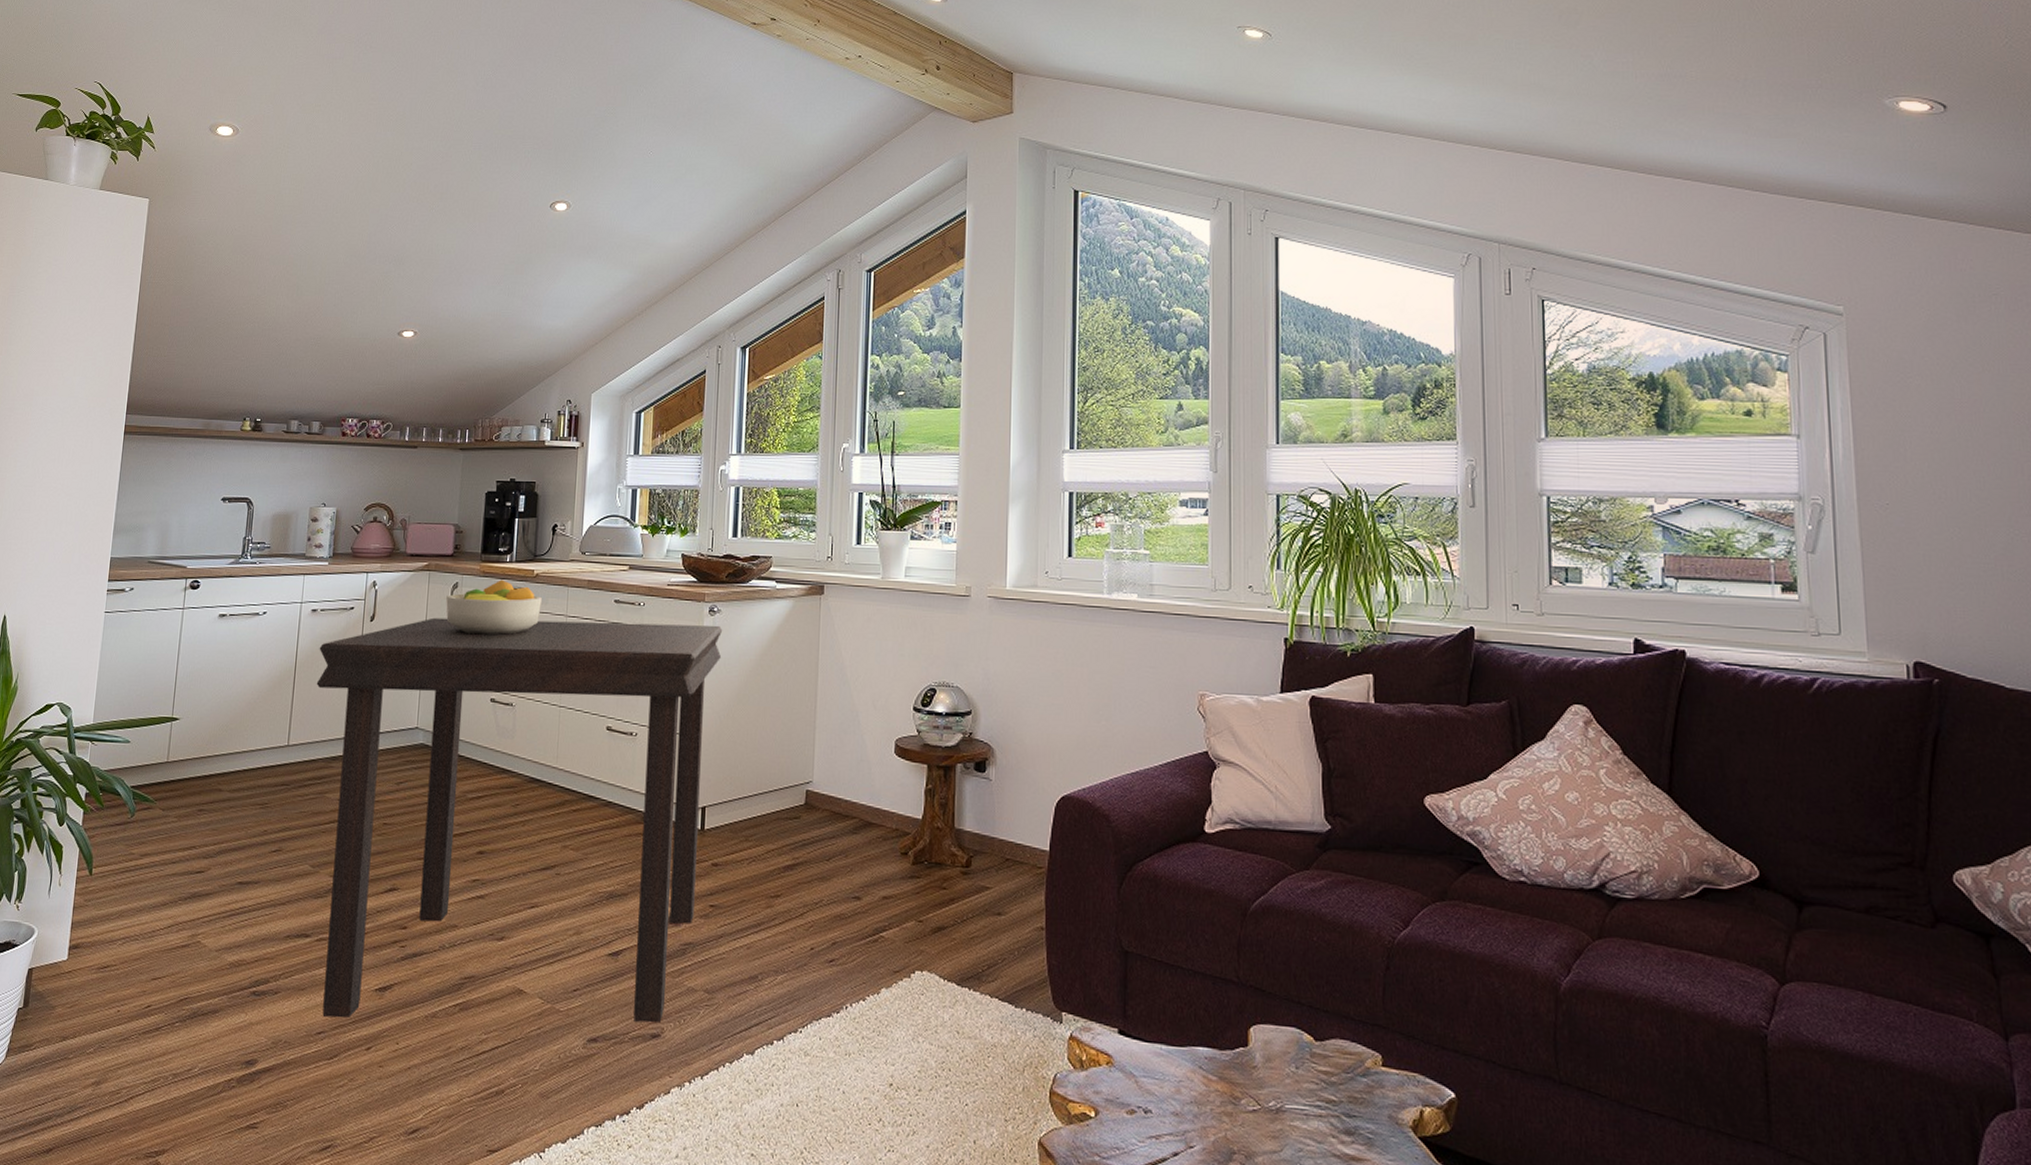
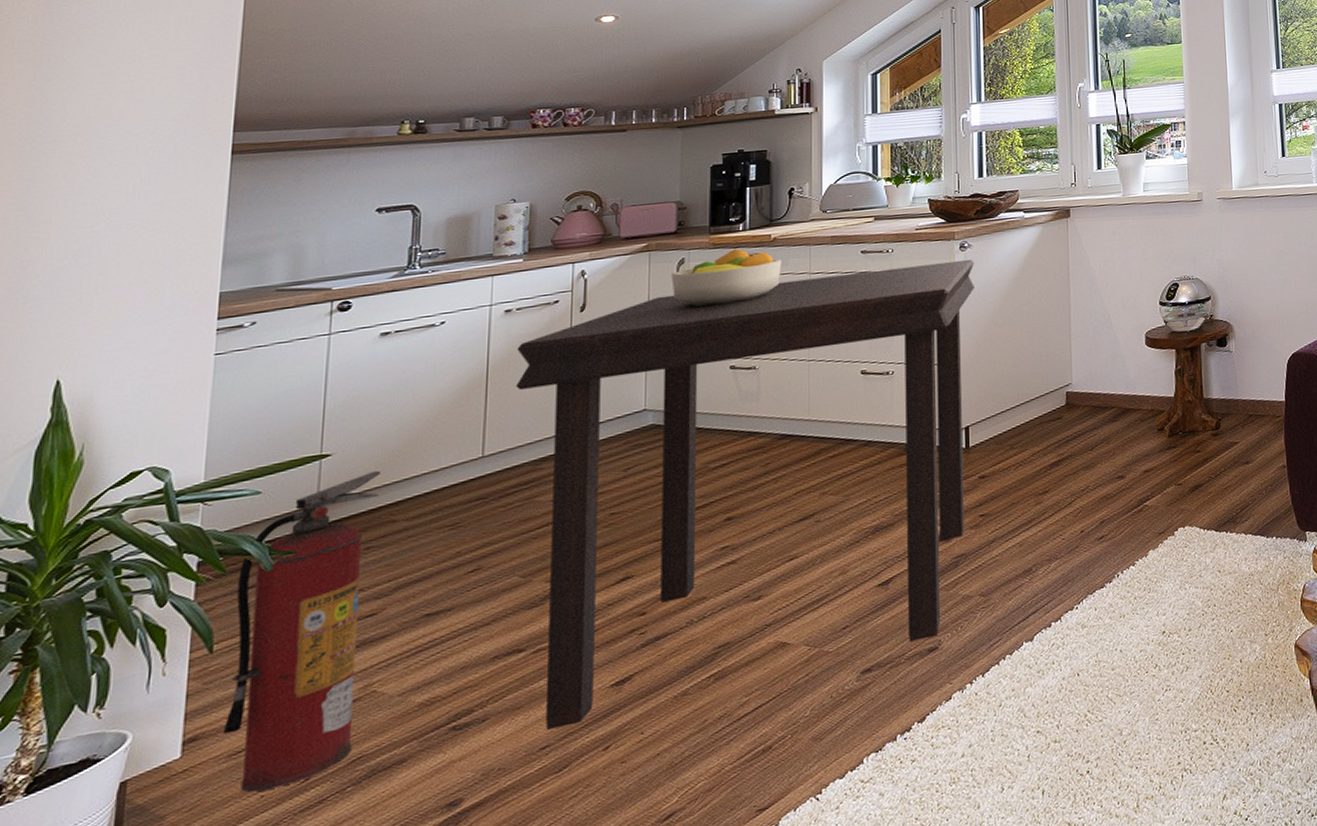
fire extinguisher: none [95,740,214,1007] -> present [222,470,382,793]

